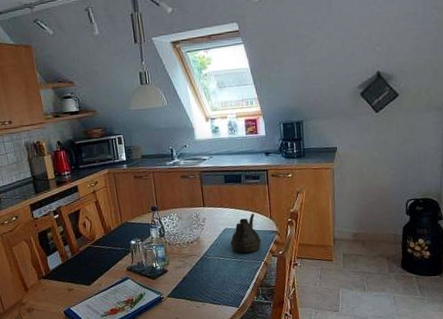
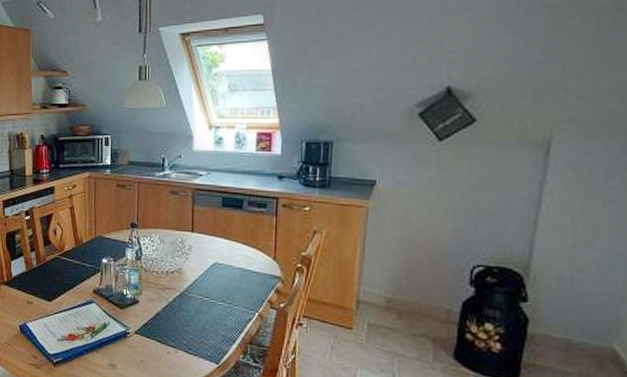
teapot: present [230,213,261,254] -> none [219,249,258,299]

